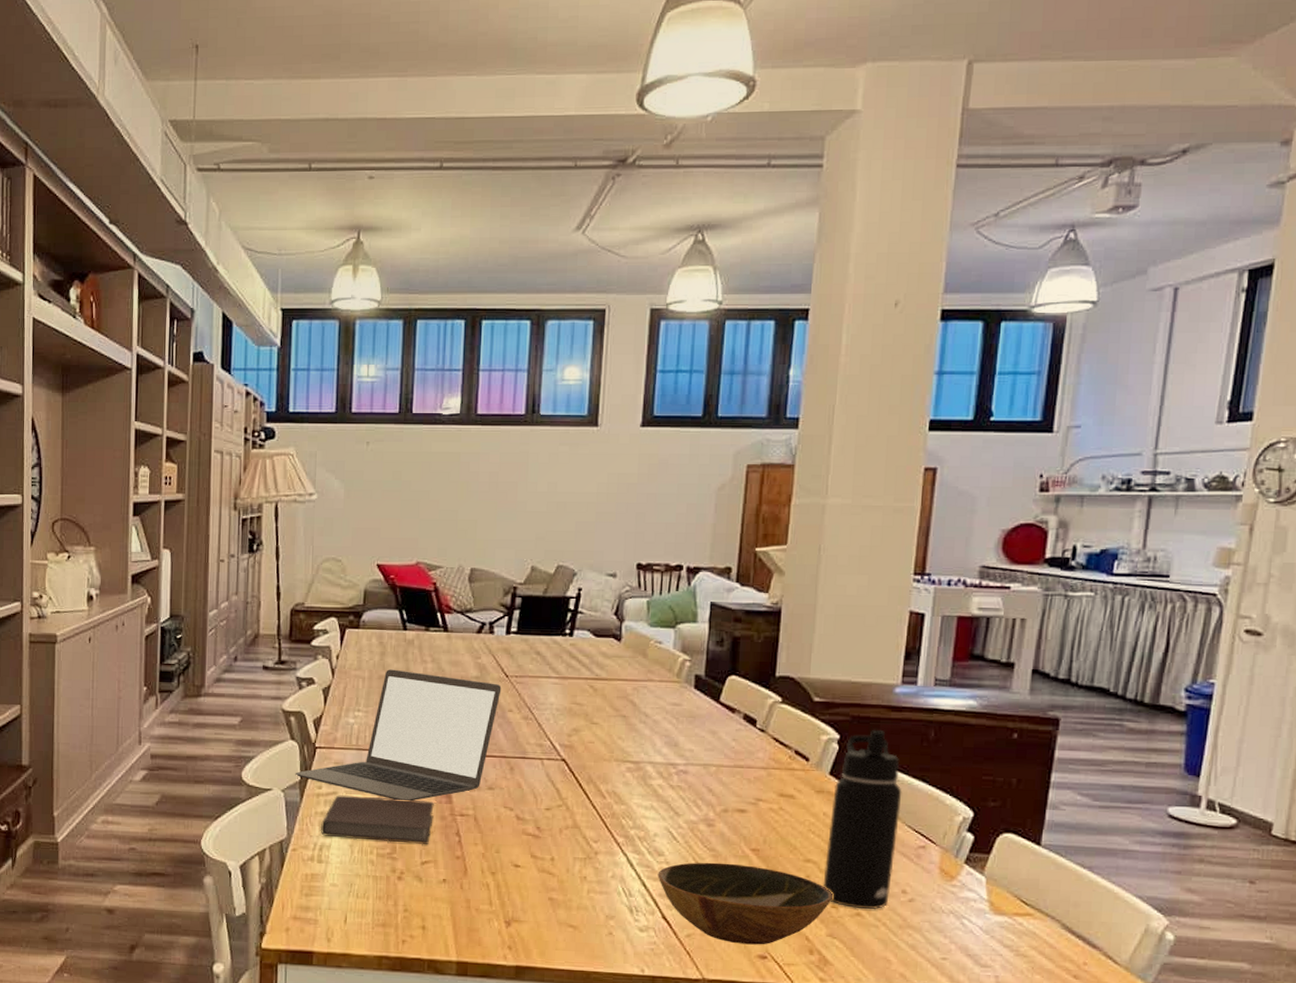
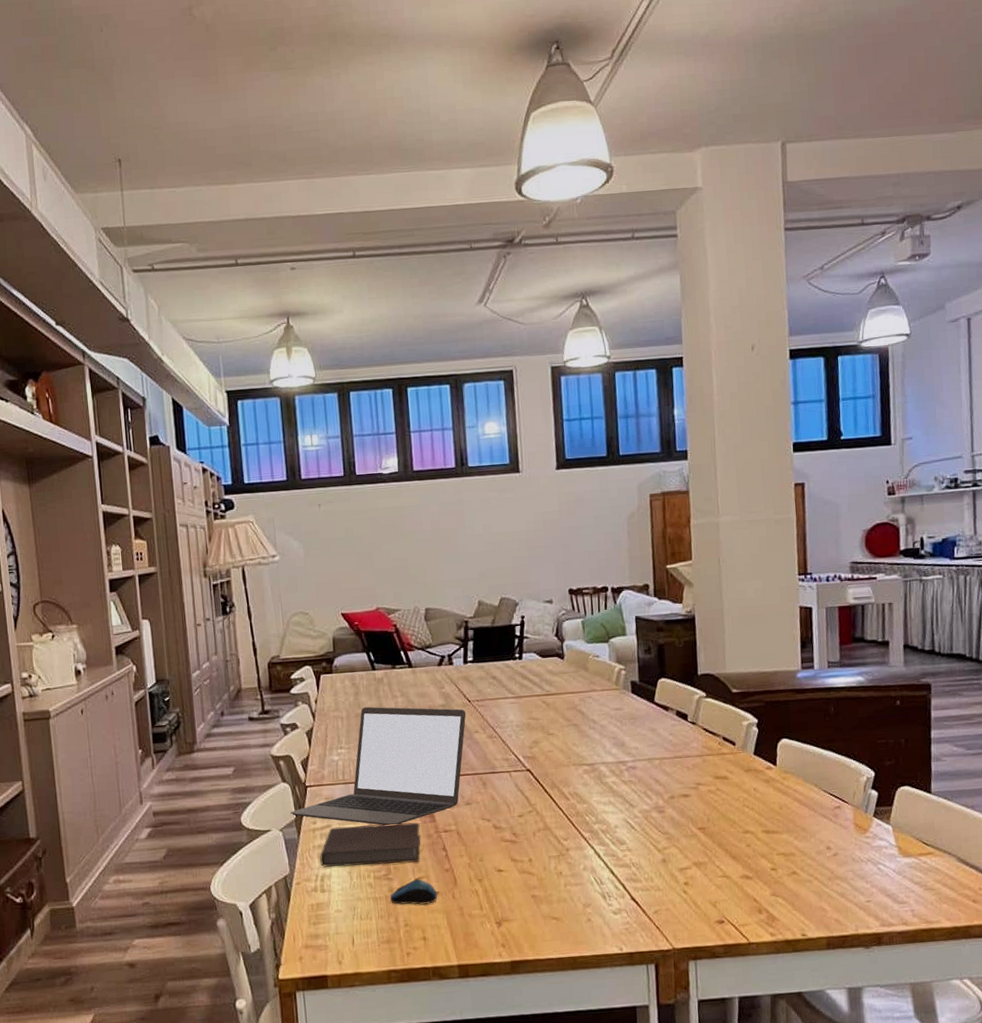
computer mouse: none [391,862,444,891] -> present [389,878,438,905]
bowl: present [657,862,833,945] -> none [622,842,771,913]
water bottle: present [823,729,902,910] -> none [759,711,818,869]

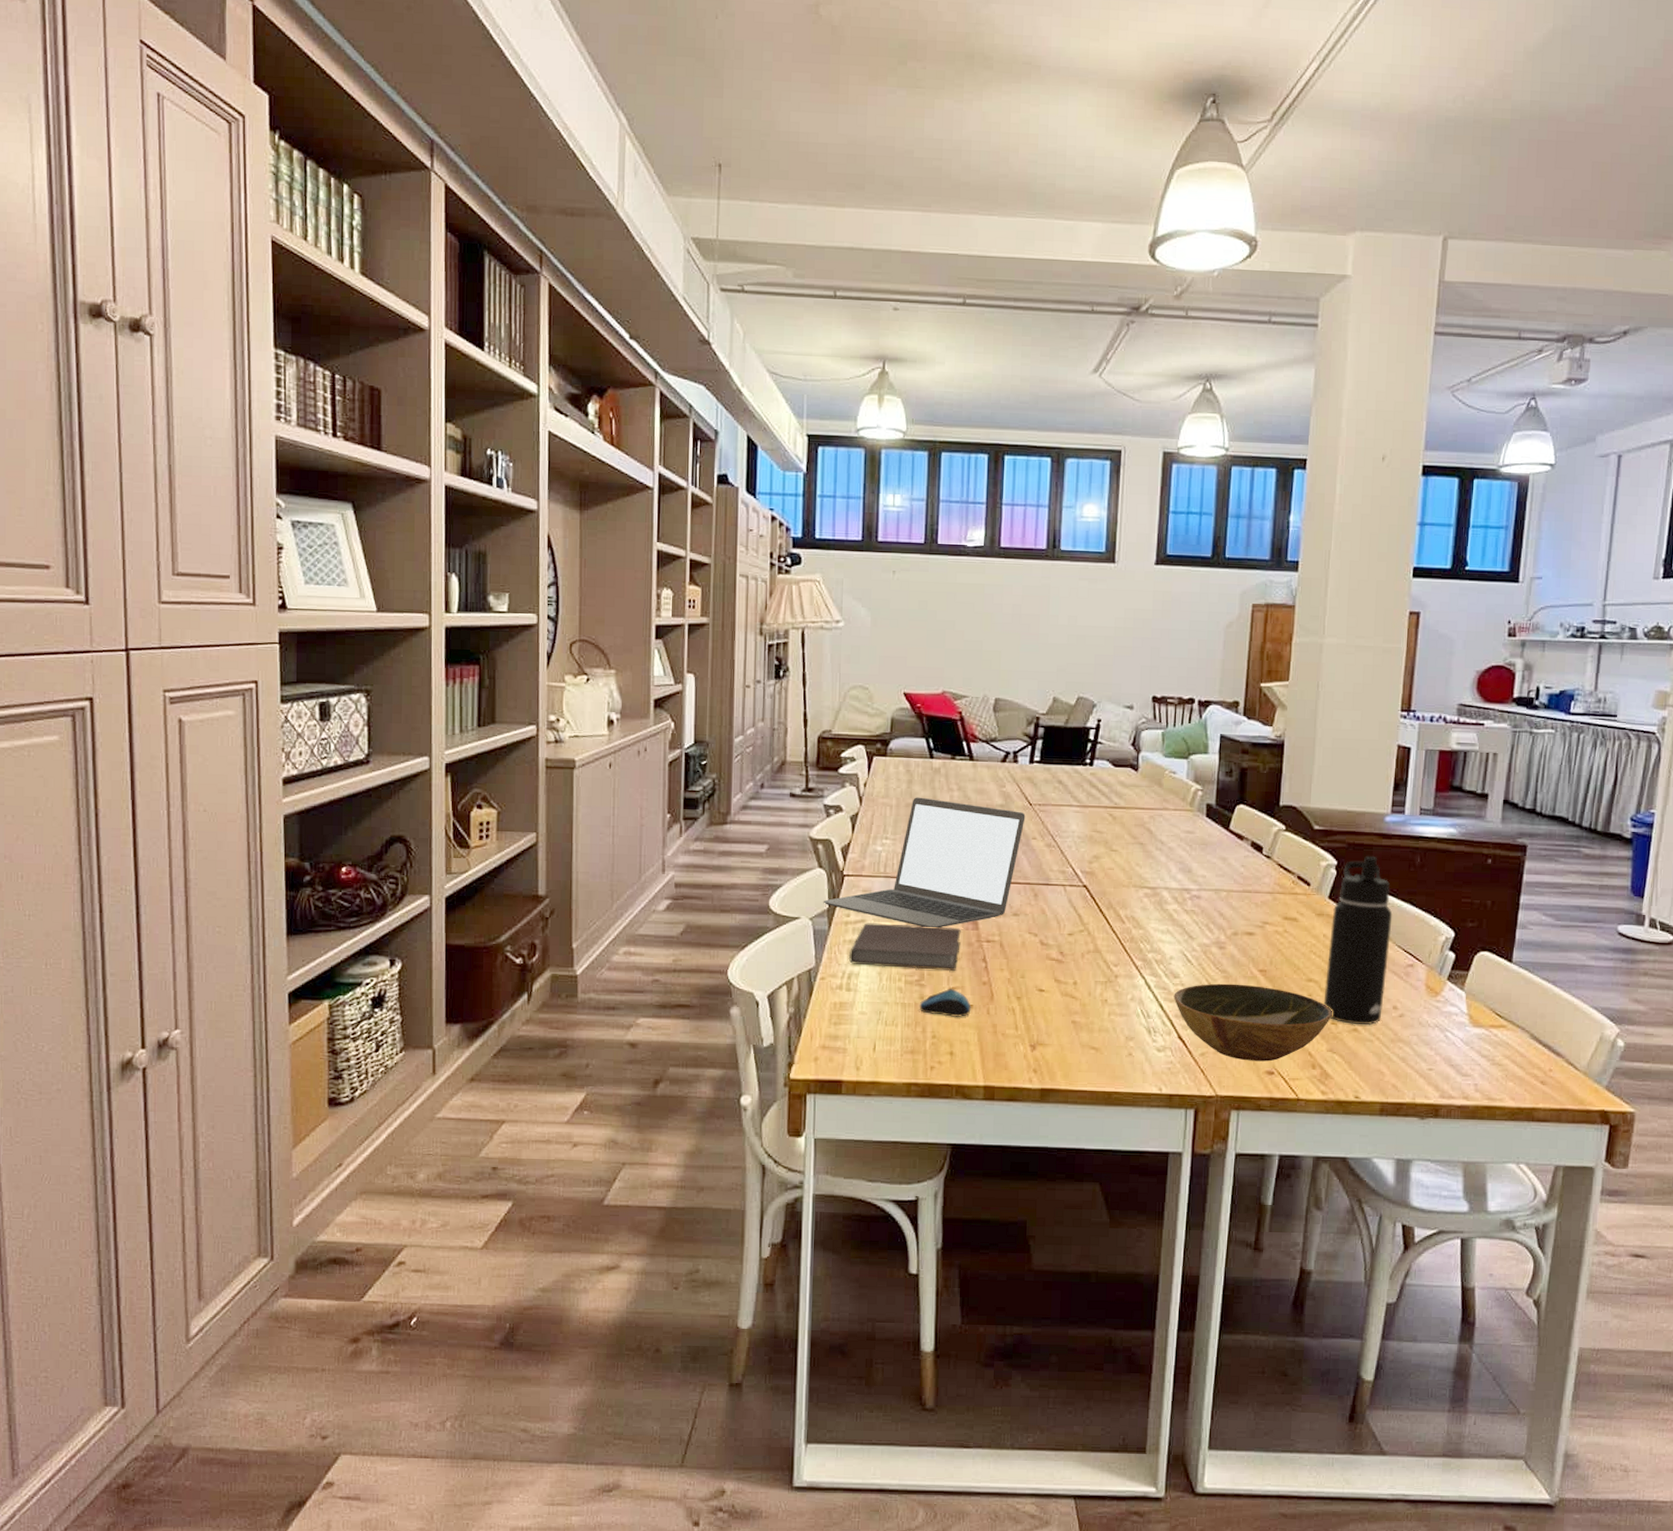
bowl: none [622,842,771,913] -> present [1173,983,1332,1062]
water bottle: none [759,711,818,869] -> present [1323,855,1393,1026]

